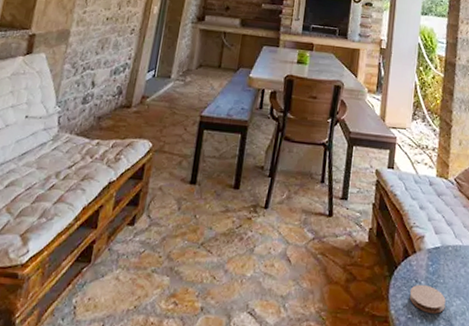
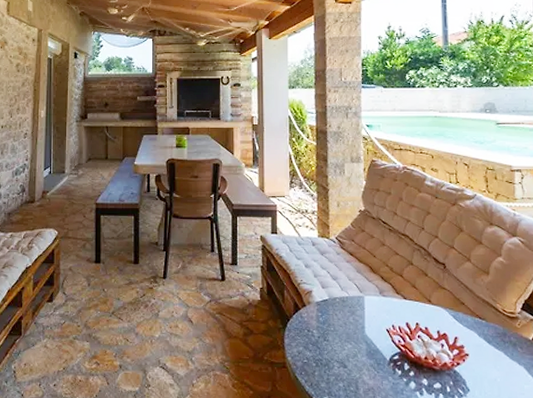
coaster: present [409,284,446,314] -> none [303,333,338,357]

